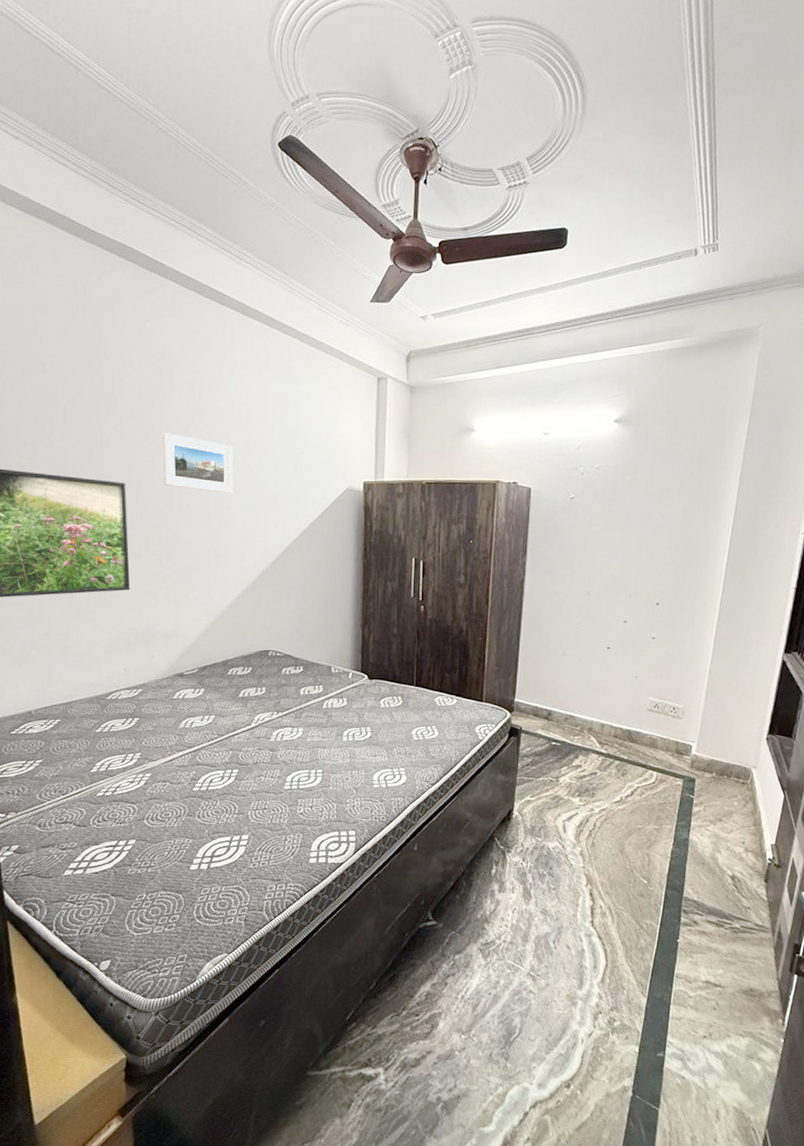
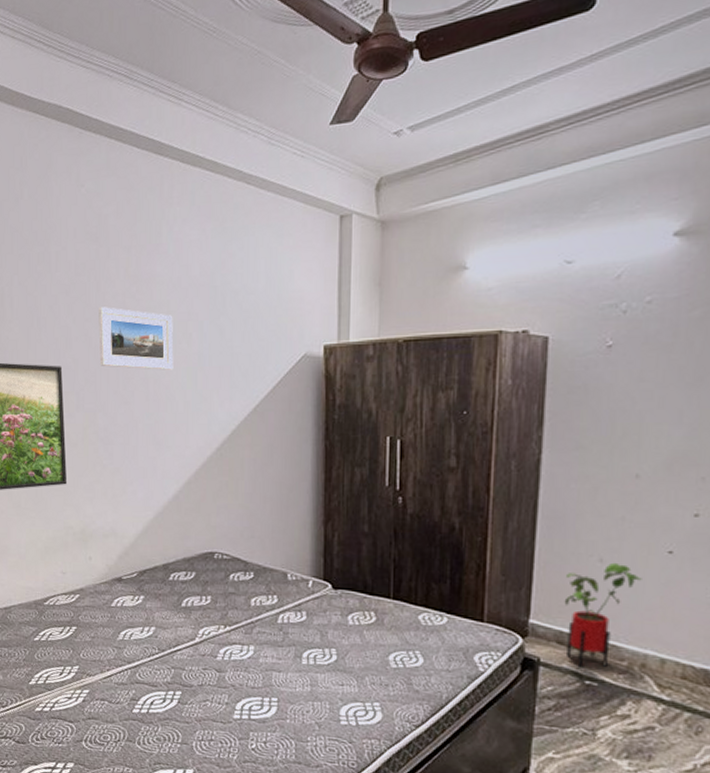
house plant: none [539,655,590,732] -> present [564,562,642,667]

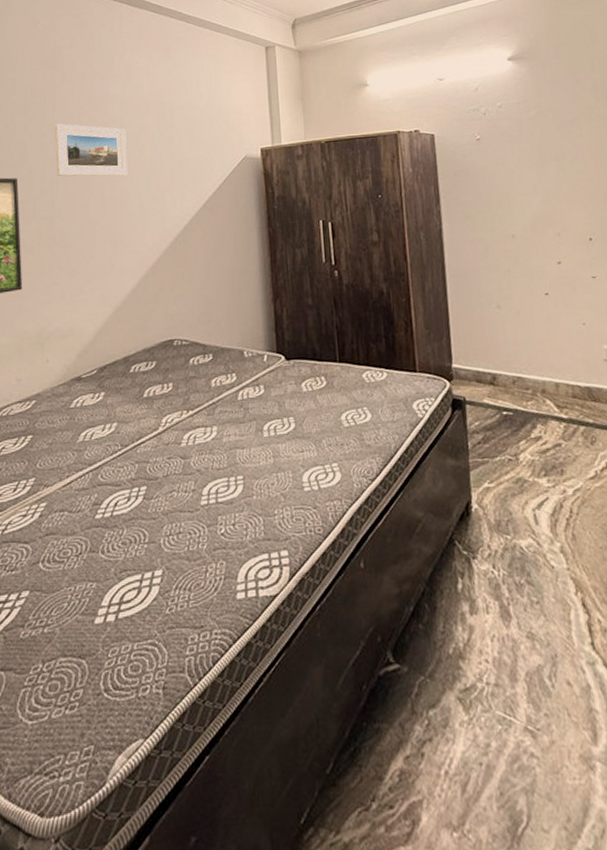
house plant: present [564,562,642,667] -> none [475,307,531,400]

